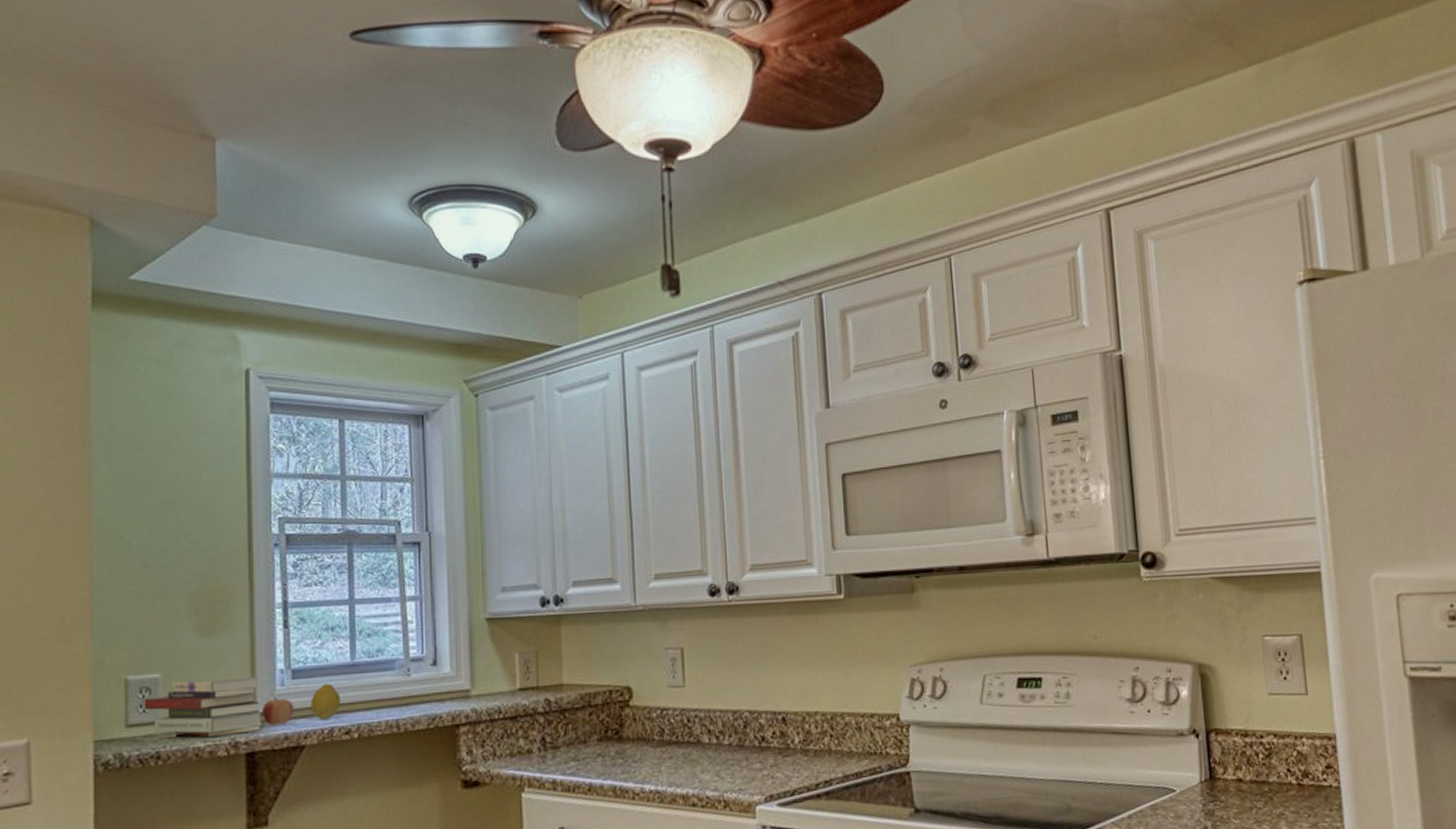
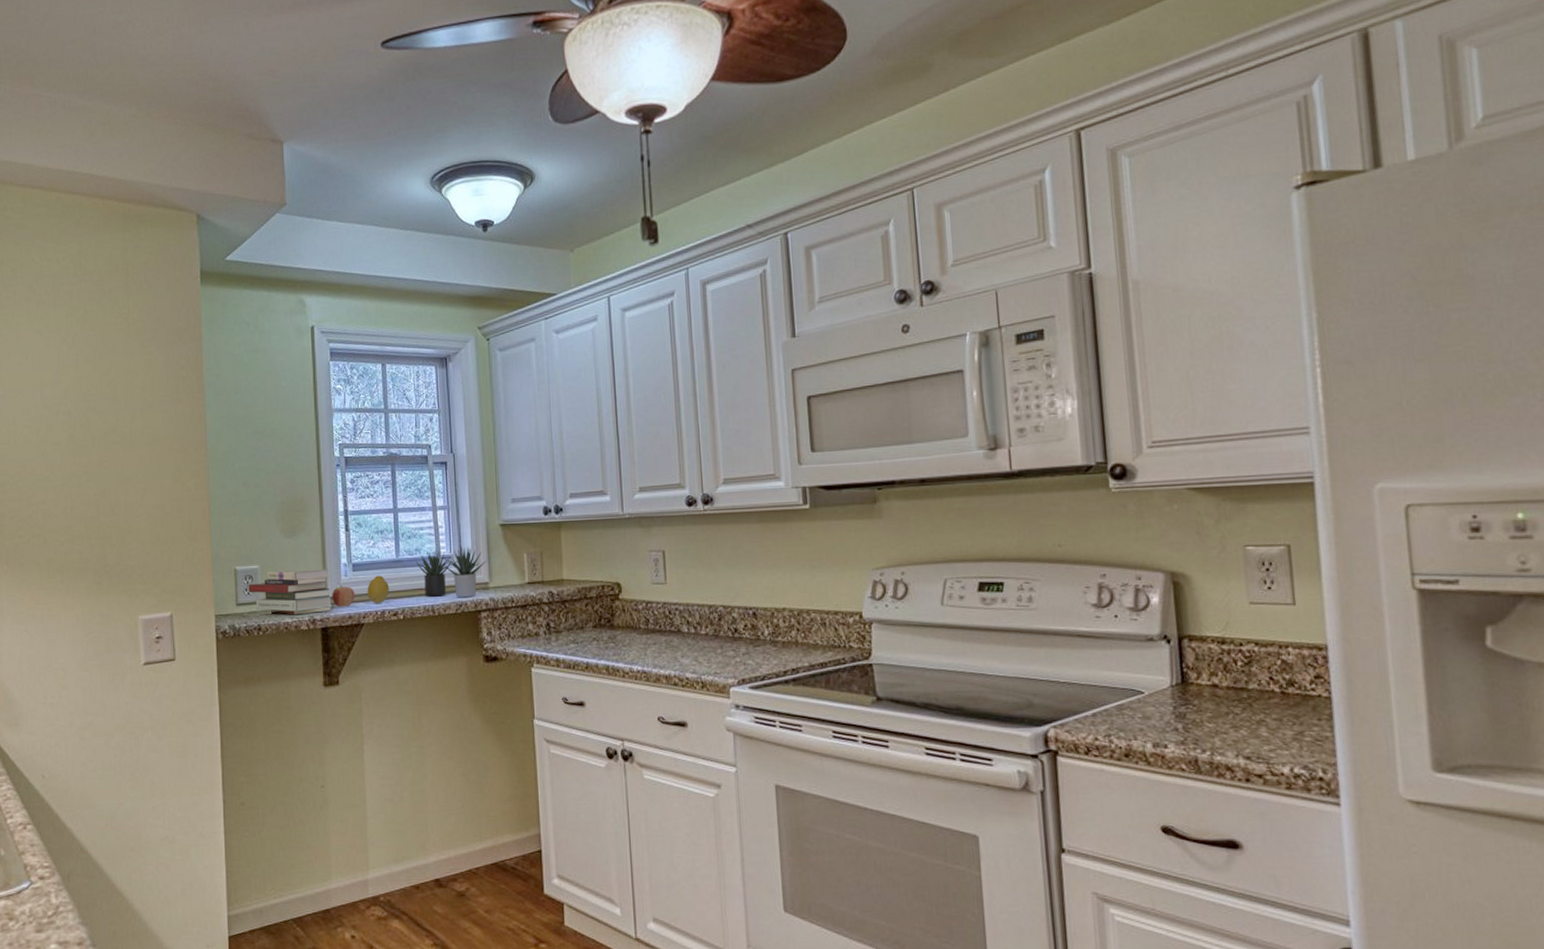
succulent plant: none [376,644,469,710] -> present [415,545,487,598]

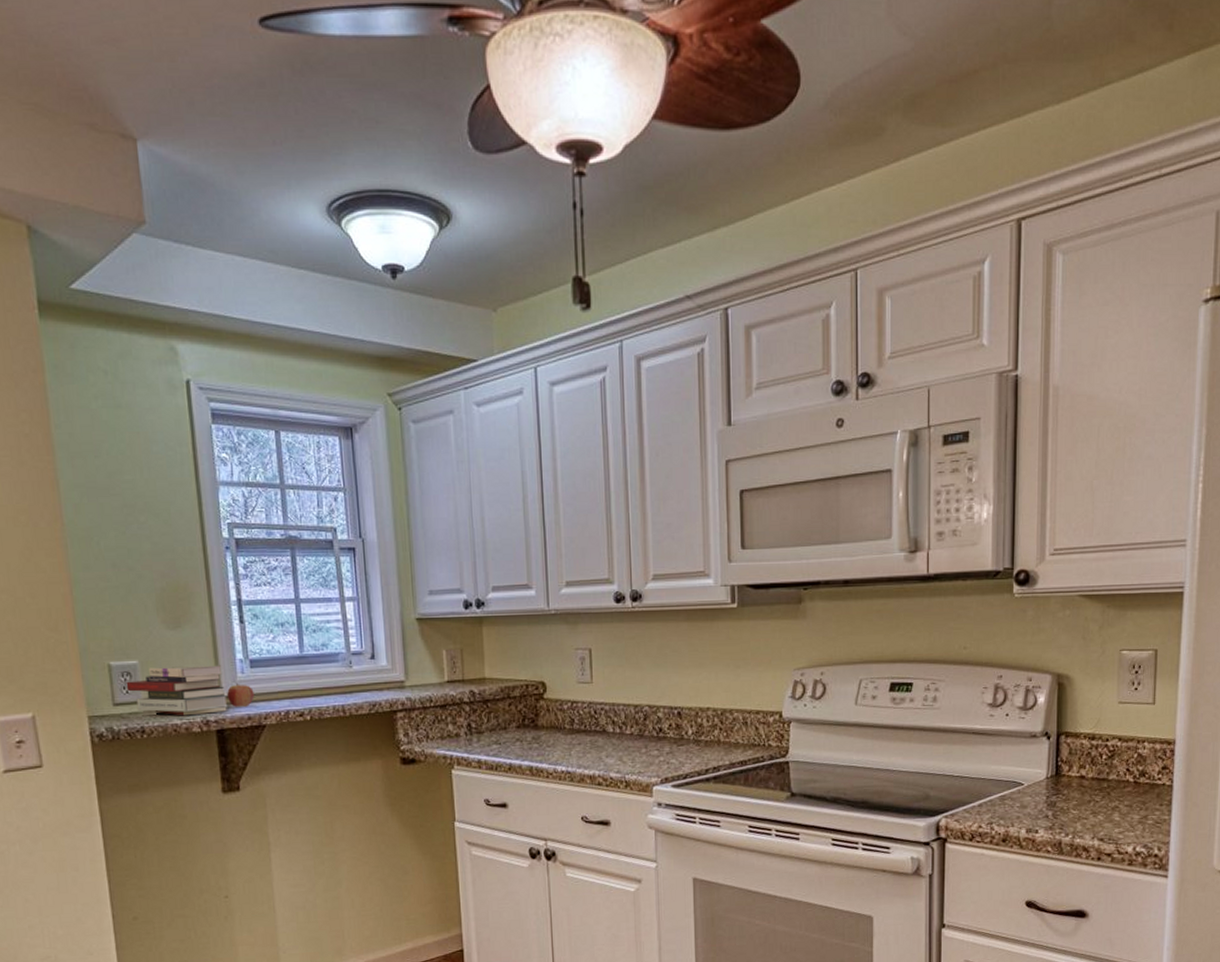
fruit: present [367,575,389,604] -> none [268,672,293,704]
succulent plant: present [415,545,487,598] -> none [321,640,402,698]

